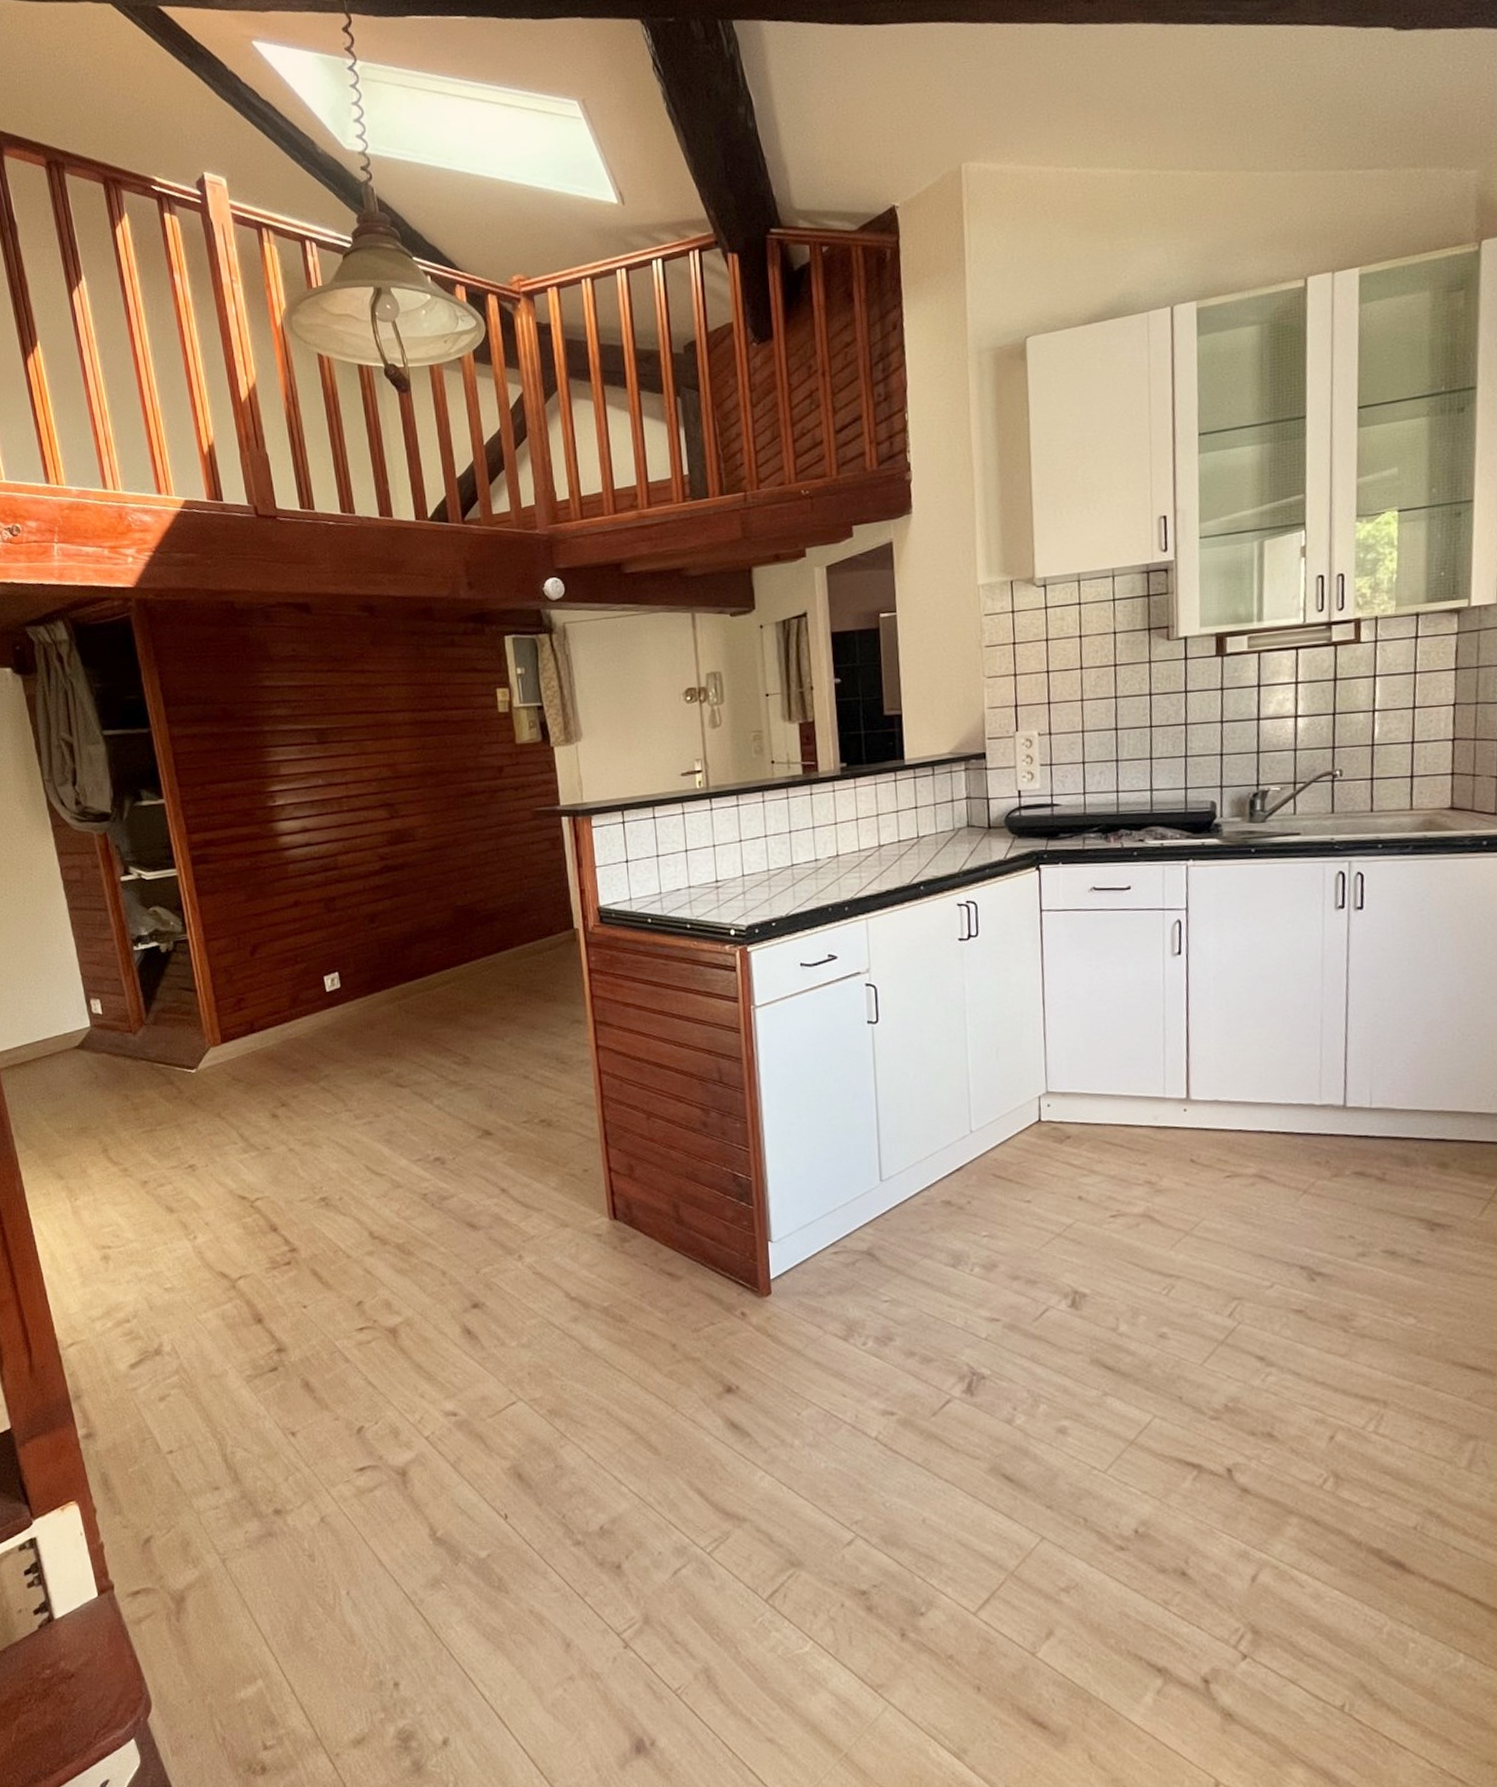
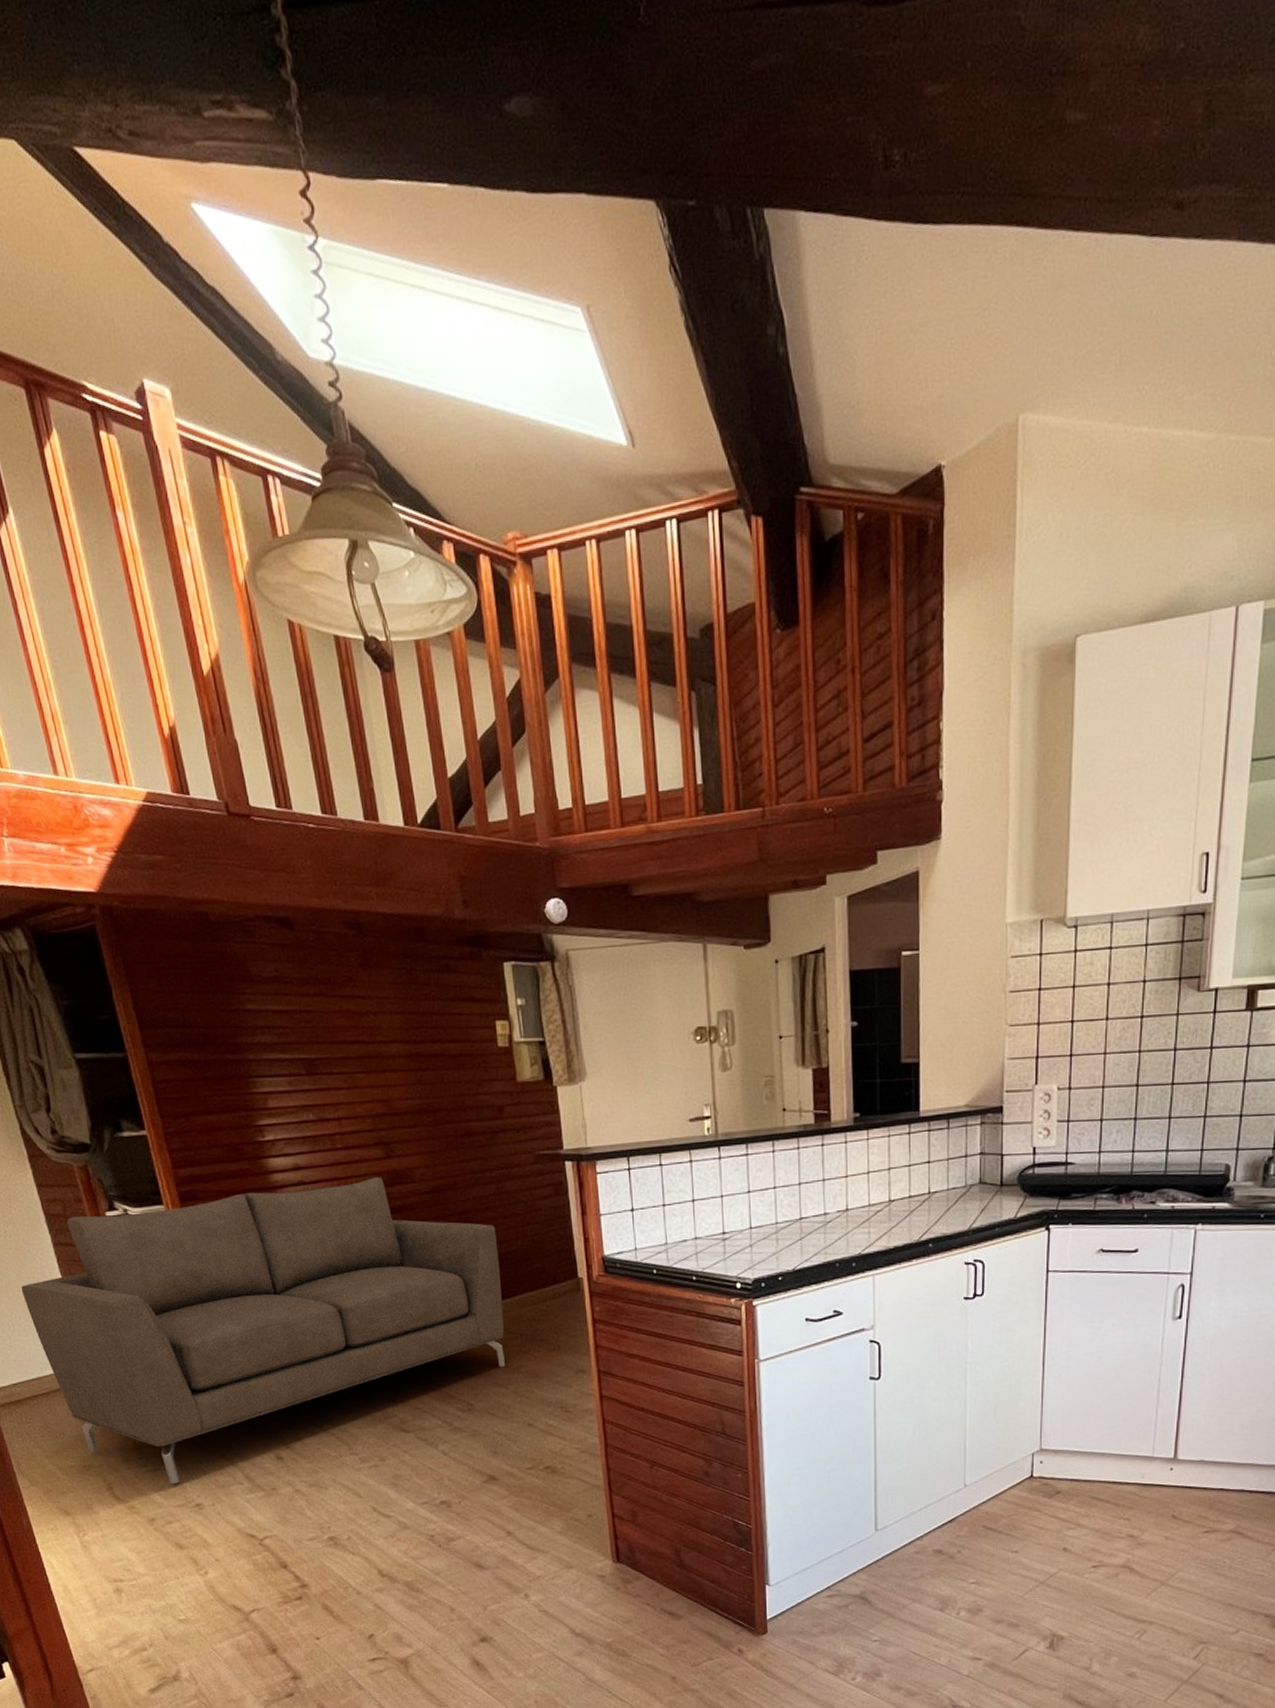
sofa: none [34,837,501,1145] -> present [21,1177,505,1484]

